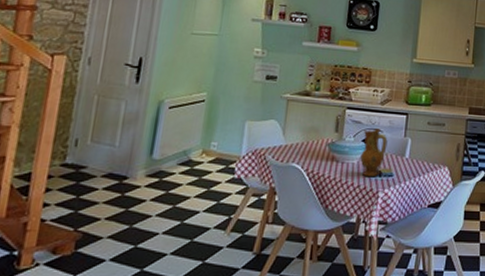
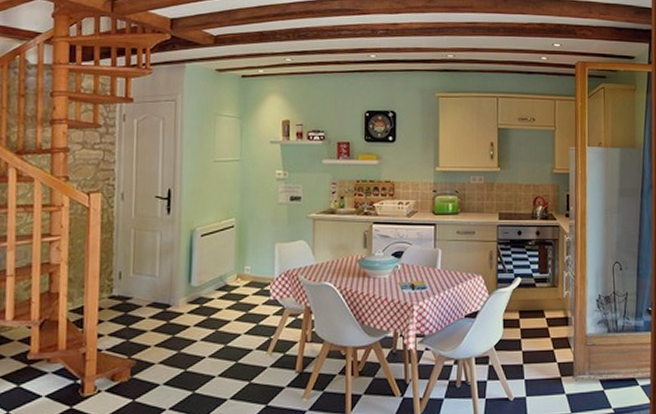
ceramic jug: present [360,127,388,177] -> none [392,240,418,291]

